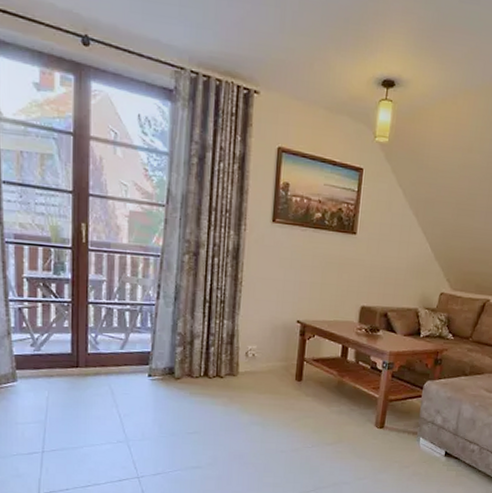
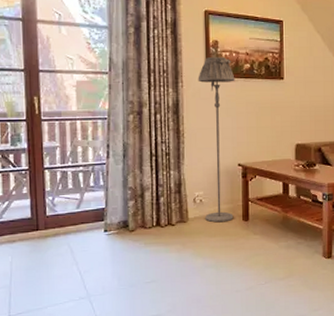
floor lamp: none [256,200,304,380] -> present [198,56,235,223]

